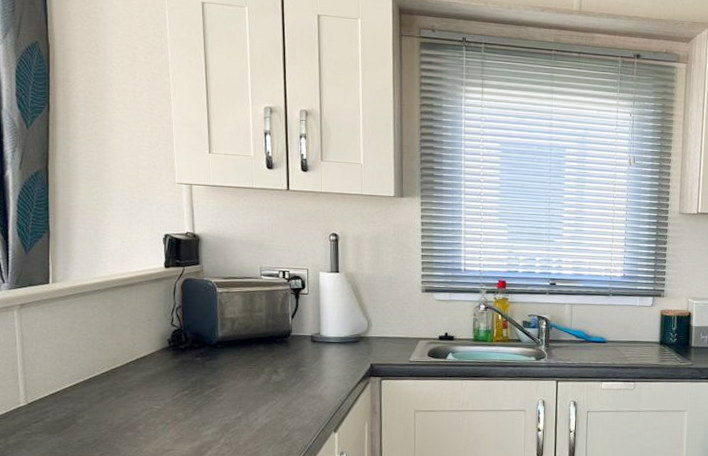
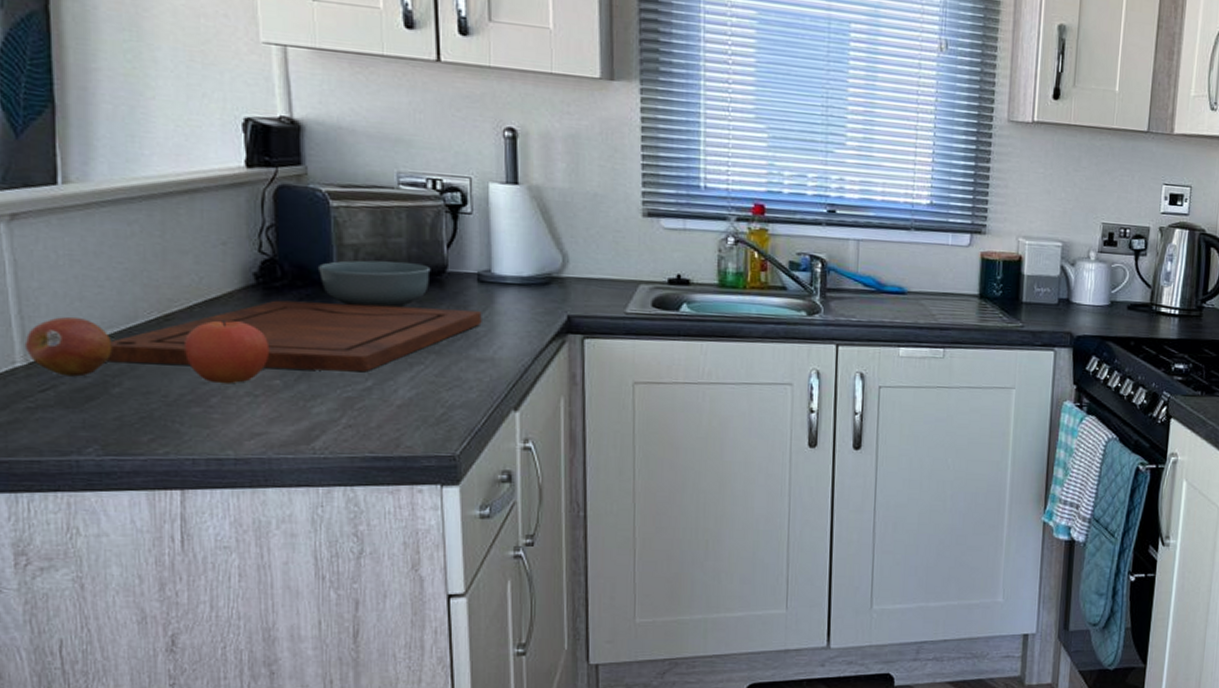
fruit: none [26,372,79,412] -> present [24,317,113,377]
cutting board: none [74,357,314,407] -> present [105,300,482,372]
fruit: none [123,371,177,416] -> present [185,319,270,384]
bowl: none [208,328,281,361] -> present [317,260,431,308]

